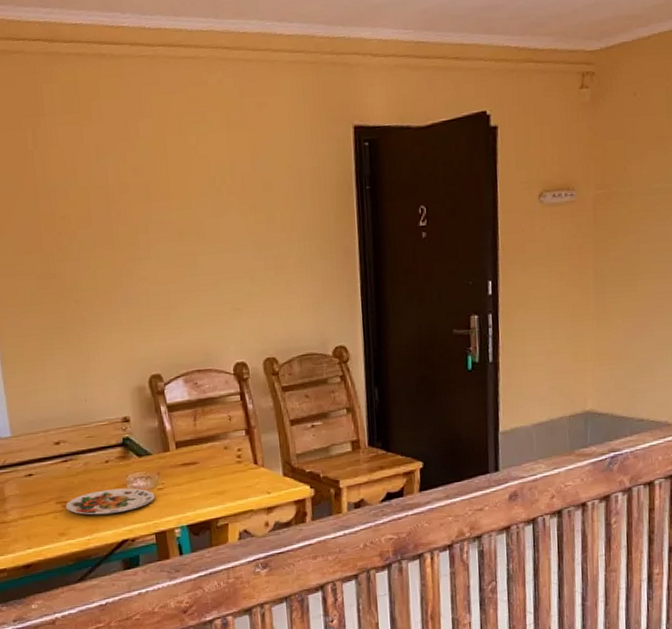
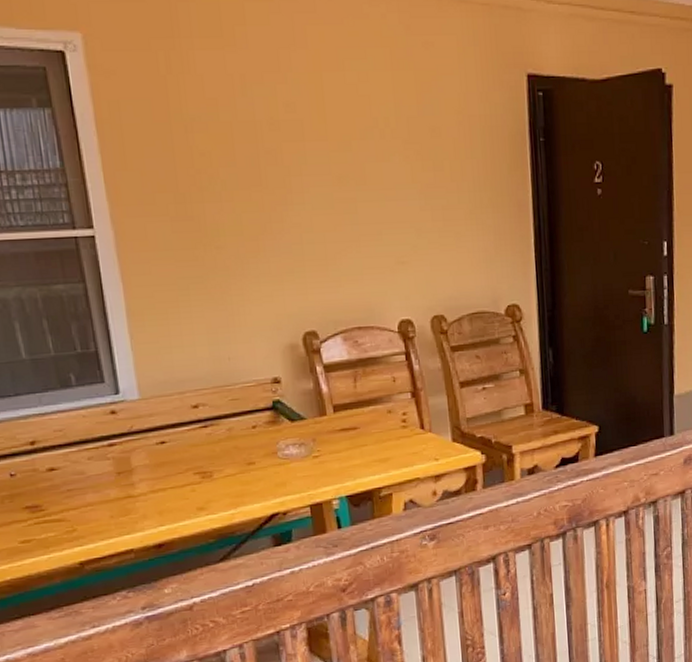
plate: present [65,488,156,515] -> none [204,456,310,487]

